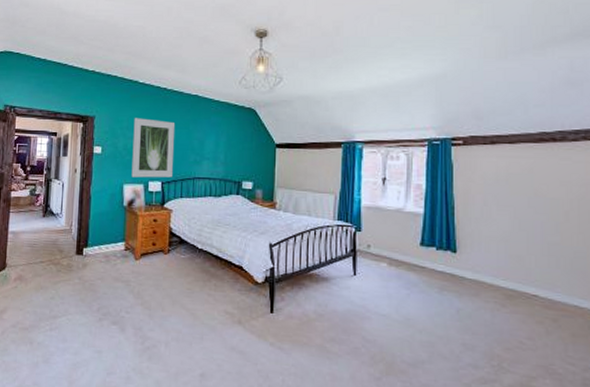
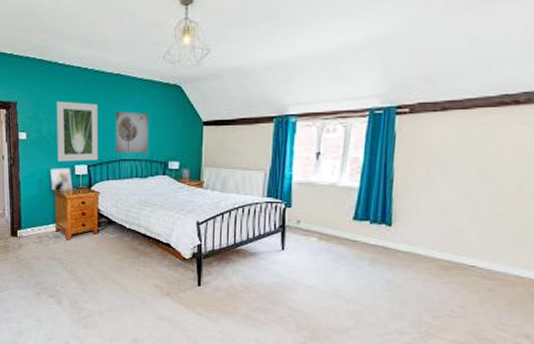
wall art: none [191,130,224,172] -> present [116,111,148,154]

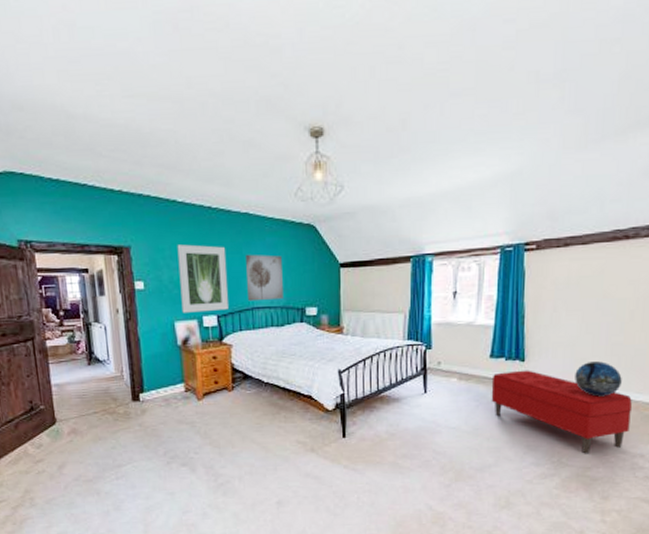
bench: none [352,234,517,328] -> present [491,370,633,454]
decorative sphere: none [448,231,506,269] -> present [575,361,622,397]

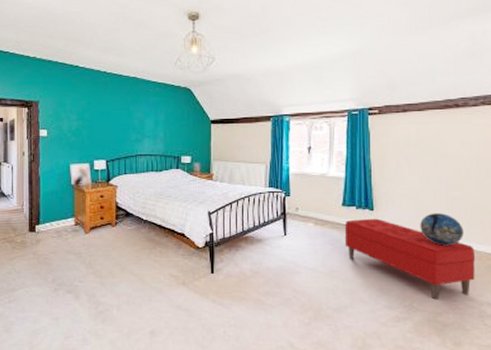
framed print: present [177,244,228,313] -> none [76,101,116,157]
wall art: present [246,254,283,302] -> none [133,110,162,150]

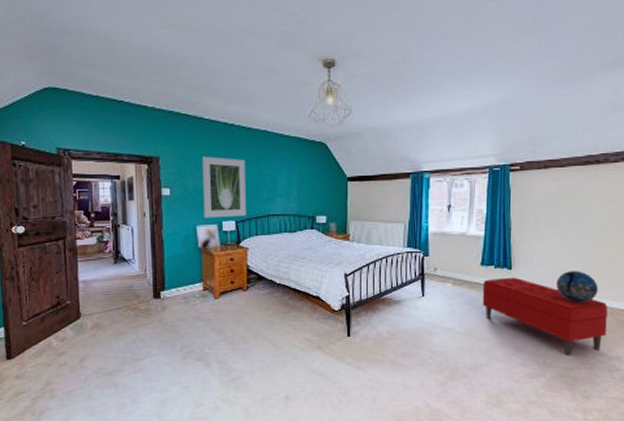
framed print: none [76,101,116,157] -> present [202,156,246,218]

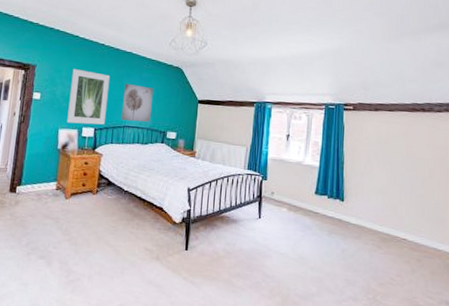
wall art: none [263,166,296,209] -> present [122,83,153,122]
bench: present [482,277,608,356] -> none [315,208,436,295]
decorative sphere: present [556,271,598,303] -> none [386,209,426,242]

